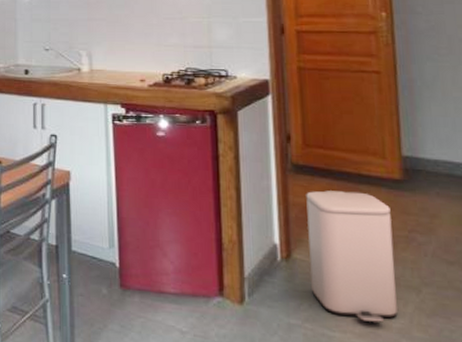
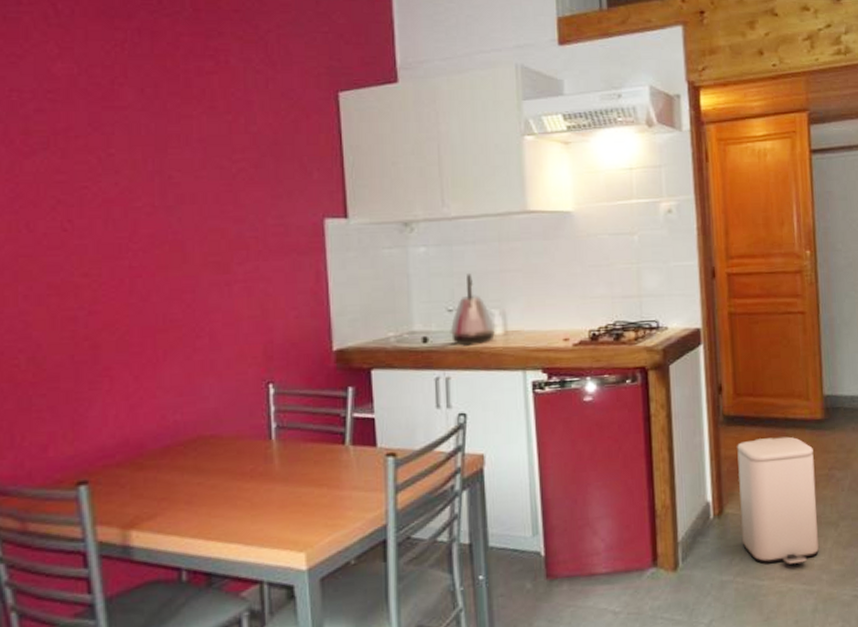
kettle: none [46,20,83,80] -> present [450,272,496,346]

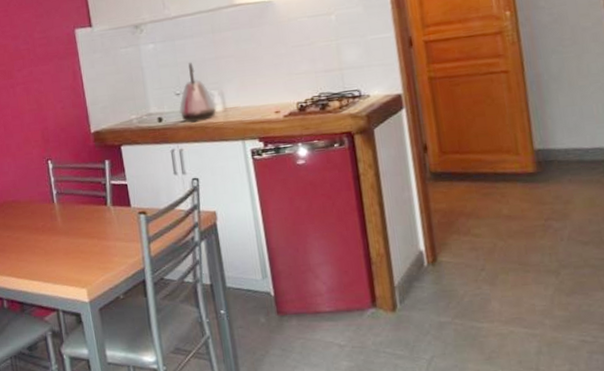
pedal bin: present [737,436,819,565] -> none [446,190,539,309]

